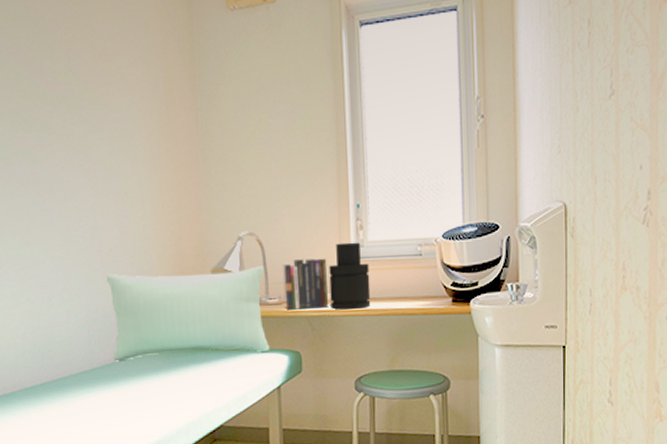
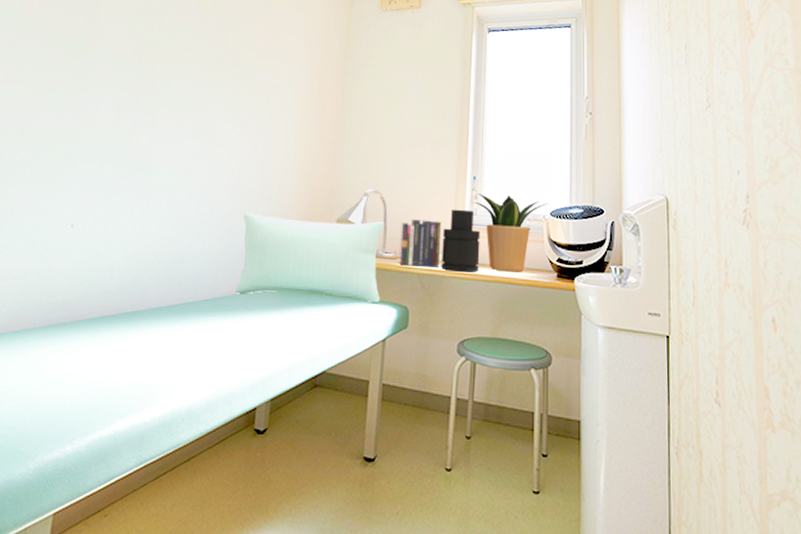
potted plant: none [359,220,439,303] -> present [474,194,548,272]

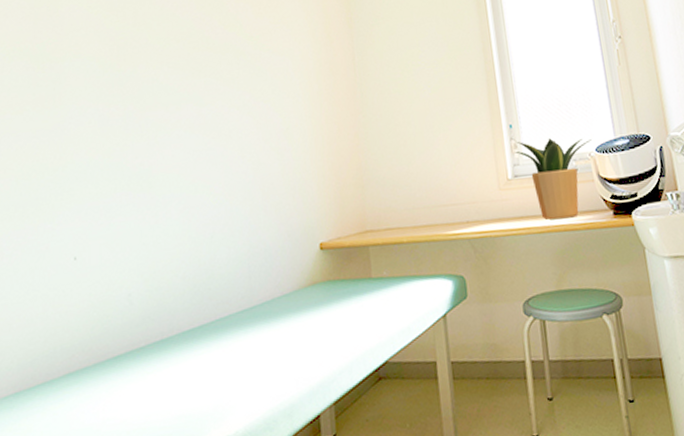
pillow: present [235,213,385,302] -> none [268,190,433,298]
table lamp: present [335,189,400,259] -> none [369,157,446,230]
books: present [398,219,442,268] -> none [440,178,489,233]
humidifier: present [441,209,481,273] -> none [487,161,532,230]

